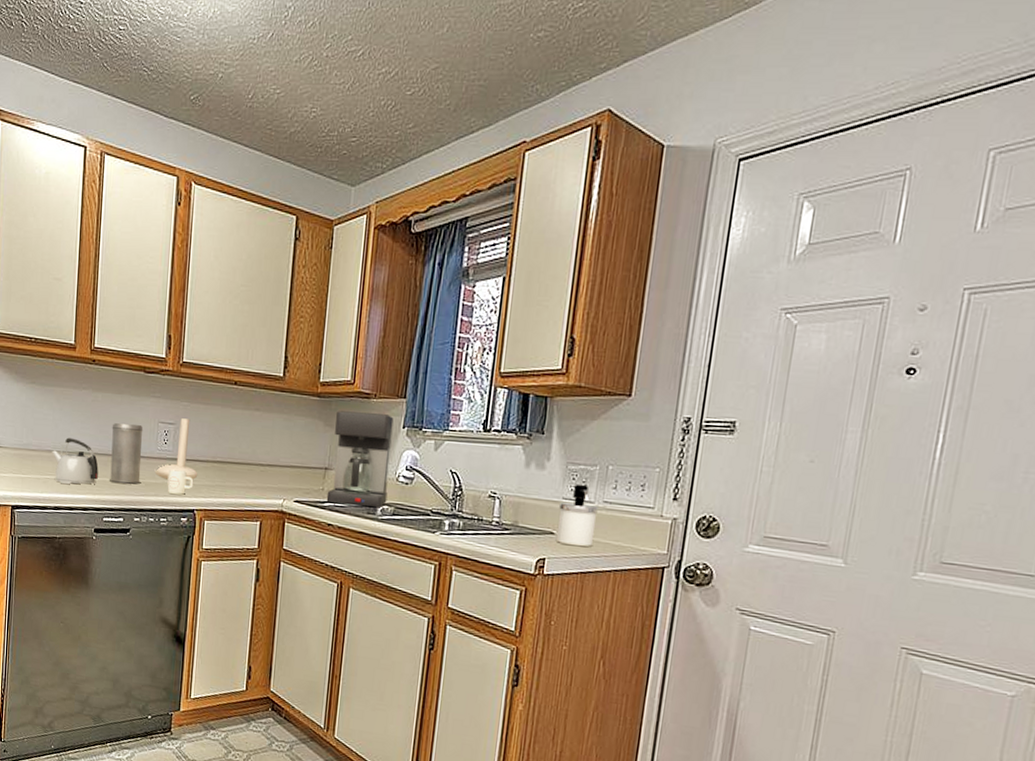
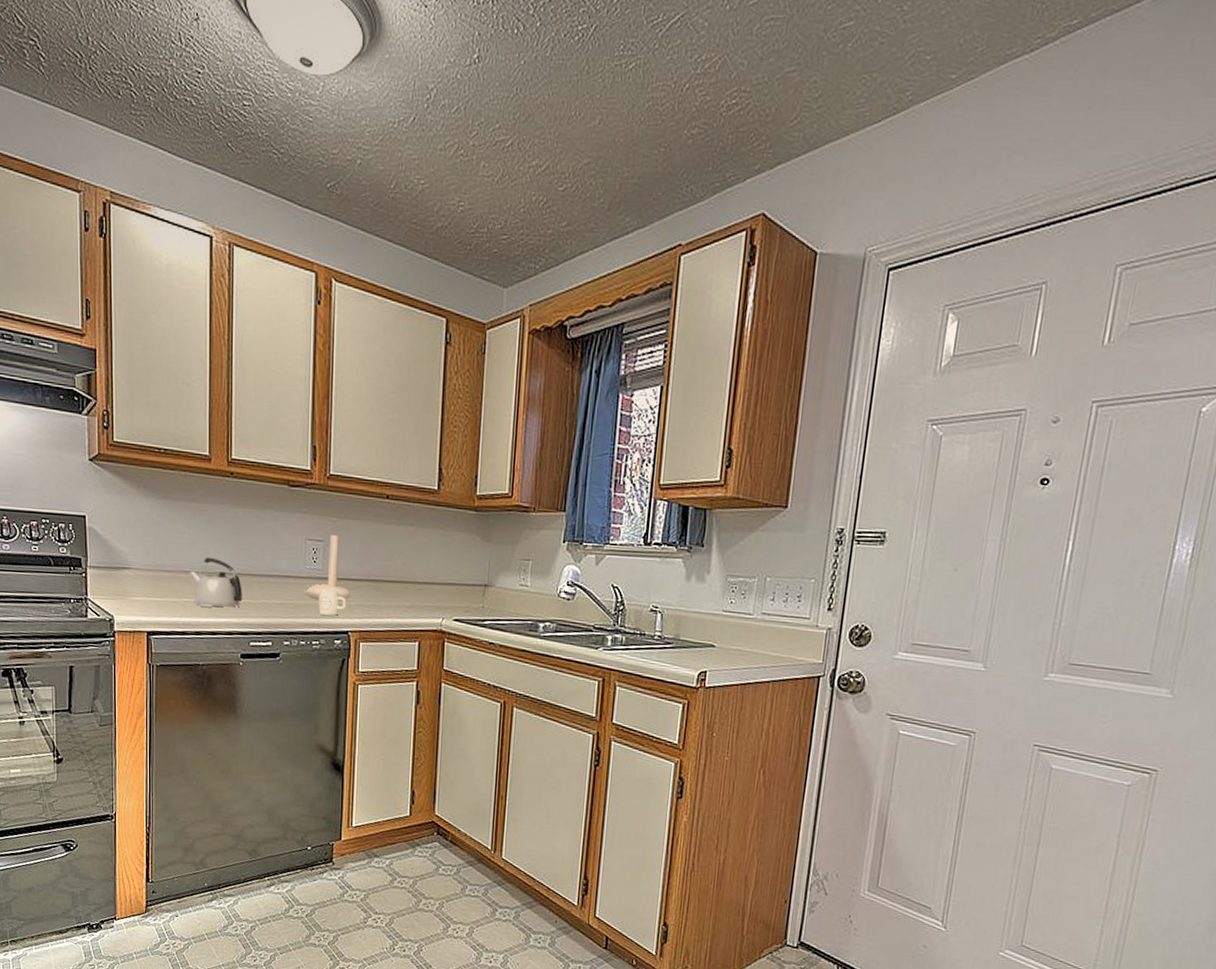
canister: present [110,423,144,484] -> none [255,541,290,606]
coffee maker: present [326,411,394,508] -> none [487,525,554,625]
soap dispenser: present [555,483,598,547] -> none [716,596,757,659]

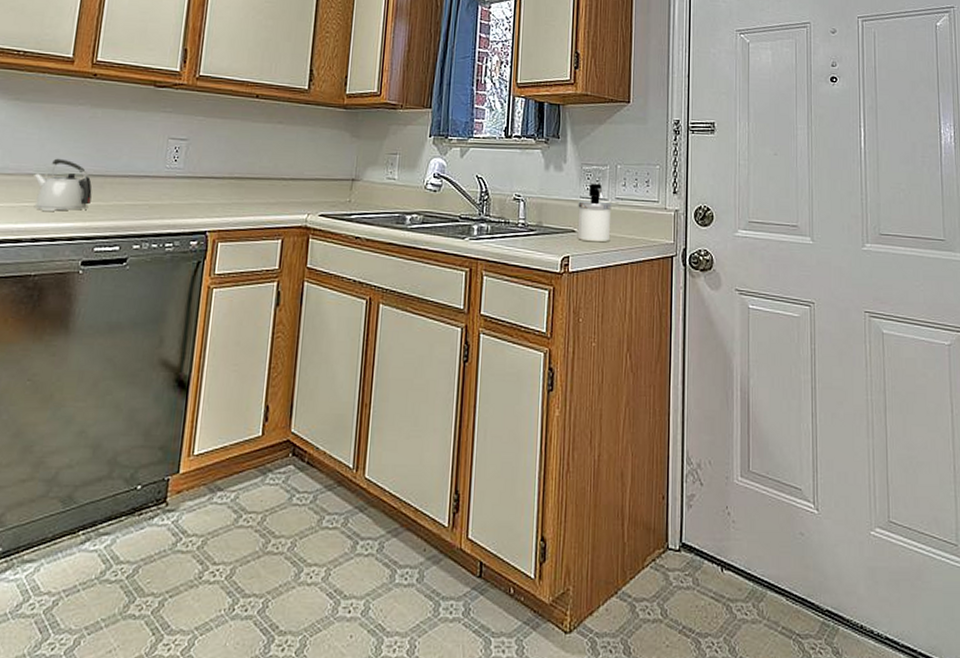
paper towel holder: present [304,535,351,602] -> none [161,134,212,201]
mug: present [318,589,347,617] -> none [175,189,207,217]
soap dispenser: none [716,596,757,659] -> present [577,183,612,243]

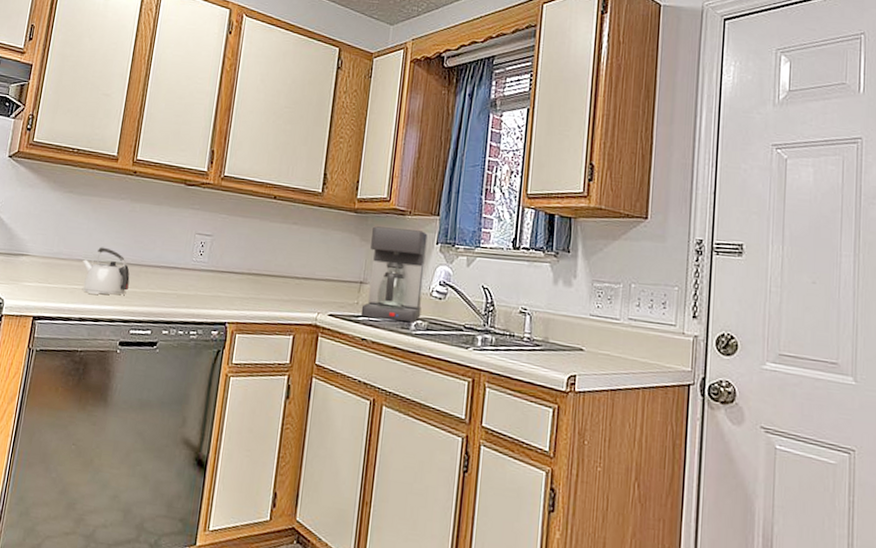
coffee maker: none [353,122,420,217] -> present [360,226,428,323]
soap dispenser: present [577,183,612,243] -> none [585,301,624,364]

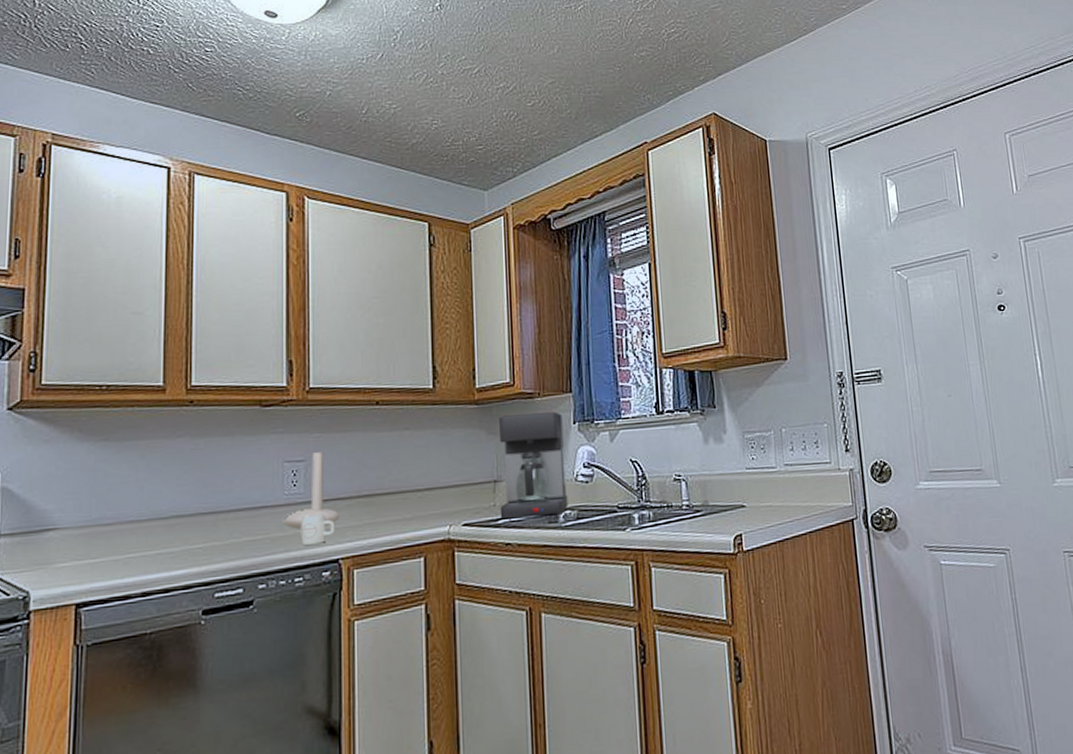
kettle: present [81,247,130,296] -> none [136,499,204,562]
paper towel holder: none [187,230,232,294] -> present [282,452,340,529]
mug: none [199,281,228,308] -> present [300,514,335,546]

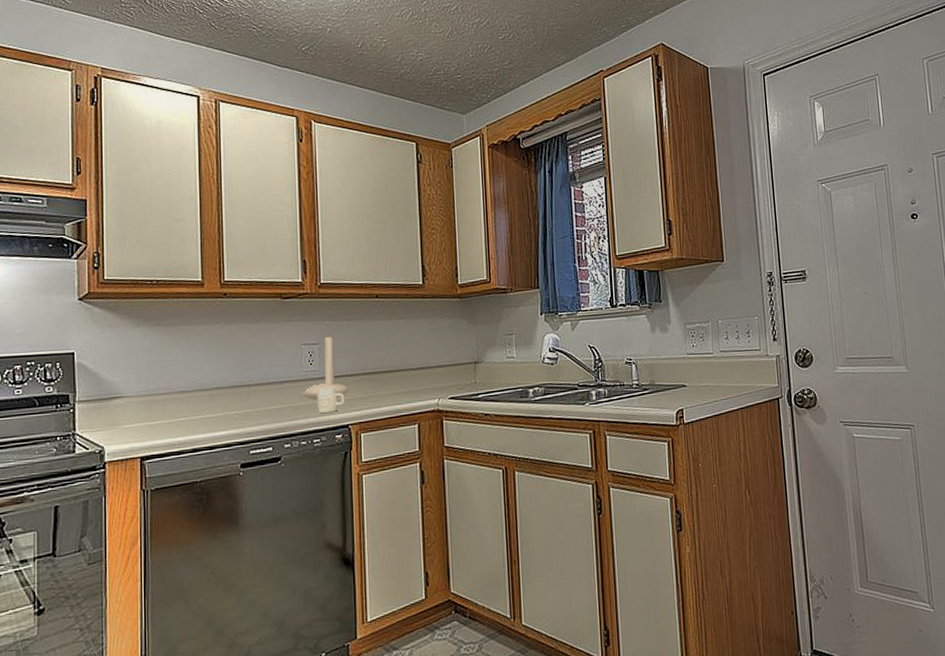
coffee maker: present [499,412,568,520] -> none [478,305,537,394]

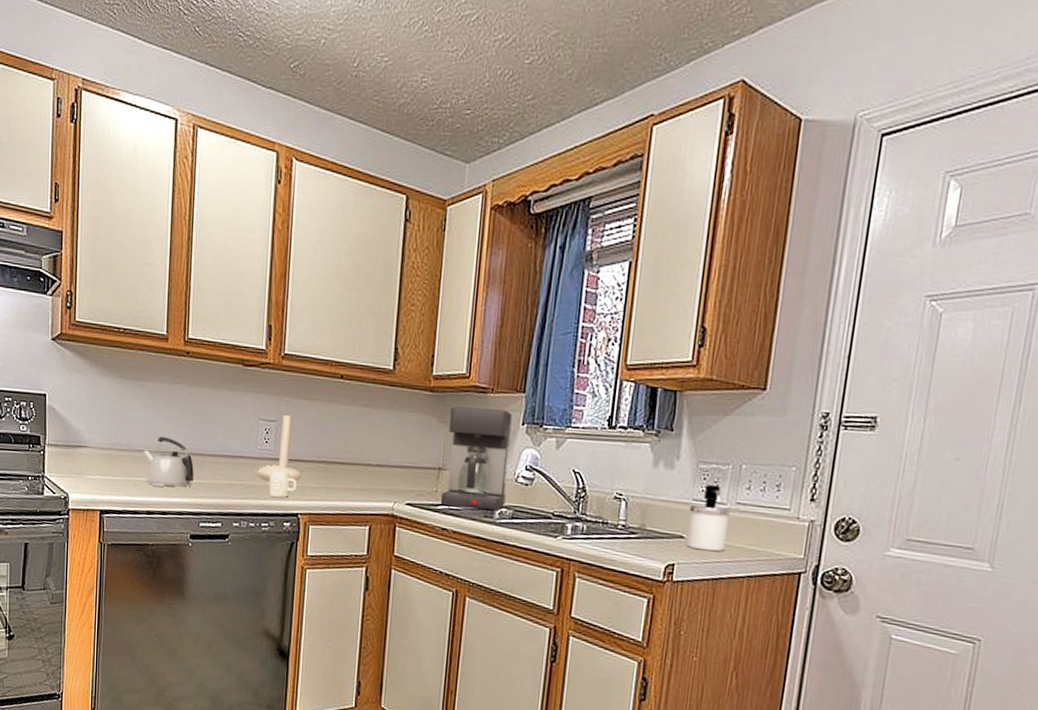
kettle: none [185,374,240,424] -> present [143,436,194,488]
coffee maker: none [478,305,537,394] -> present [440,406,512,511]
soap dispenser: none [686,339,719,394] -> present [685,484,731,552]

